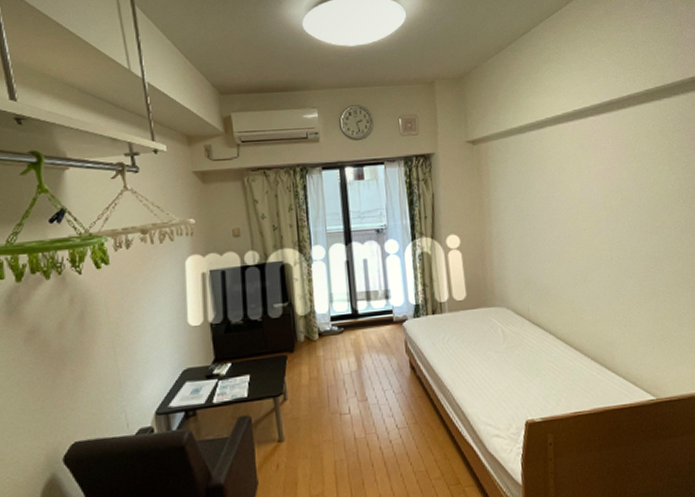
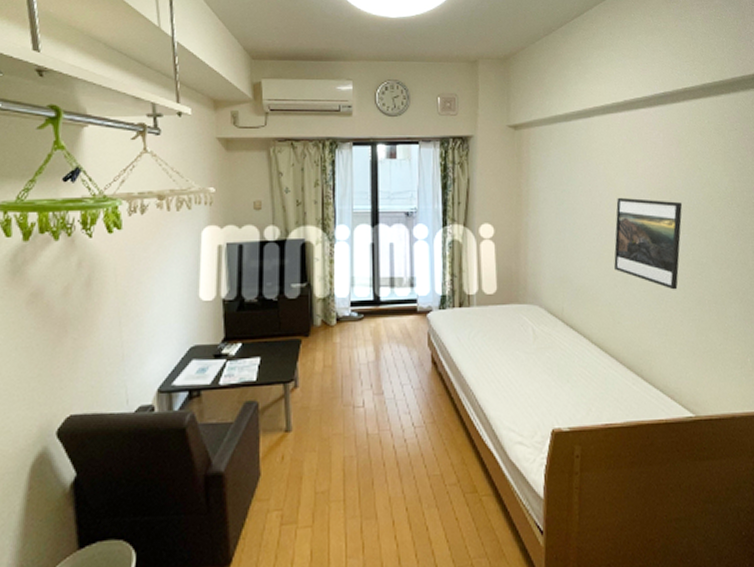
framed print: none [572,201,634,284] -> present [614,197,683,290]

